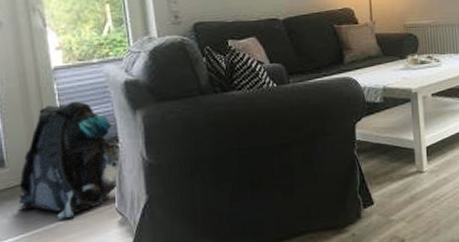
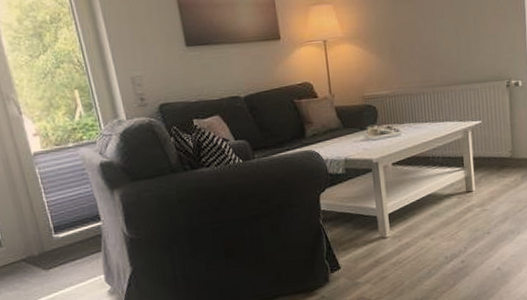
backpack: present [18,101,122,220] -> none [16,183,104,291]

